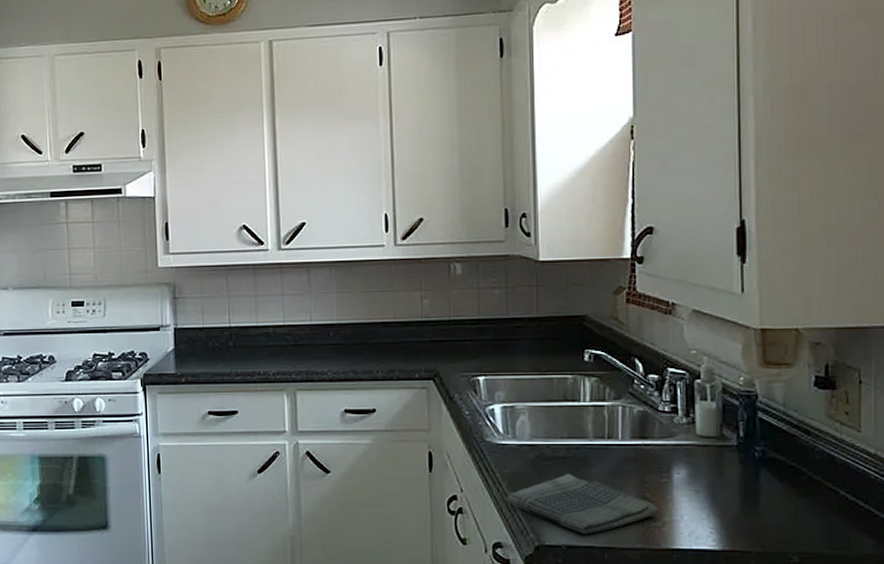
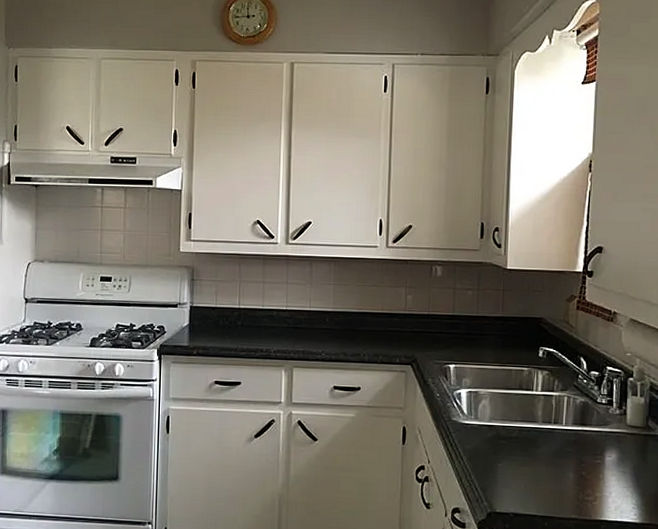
dish towel: present [506,474,659,534] -> none [466,452,592,505]

